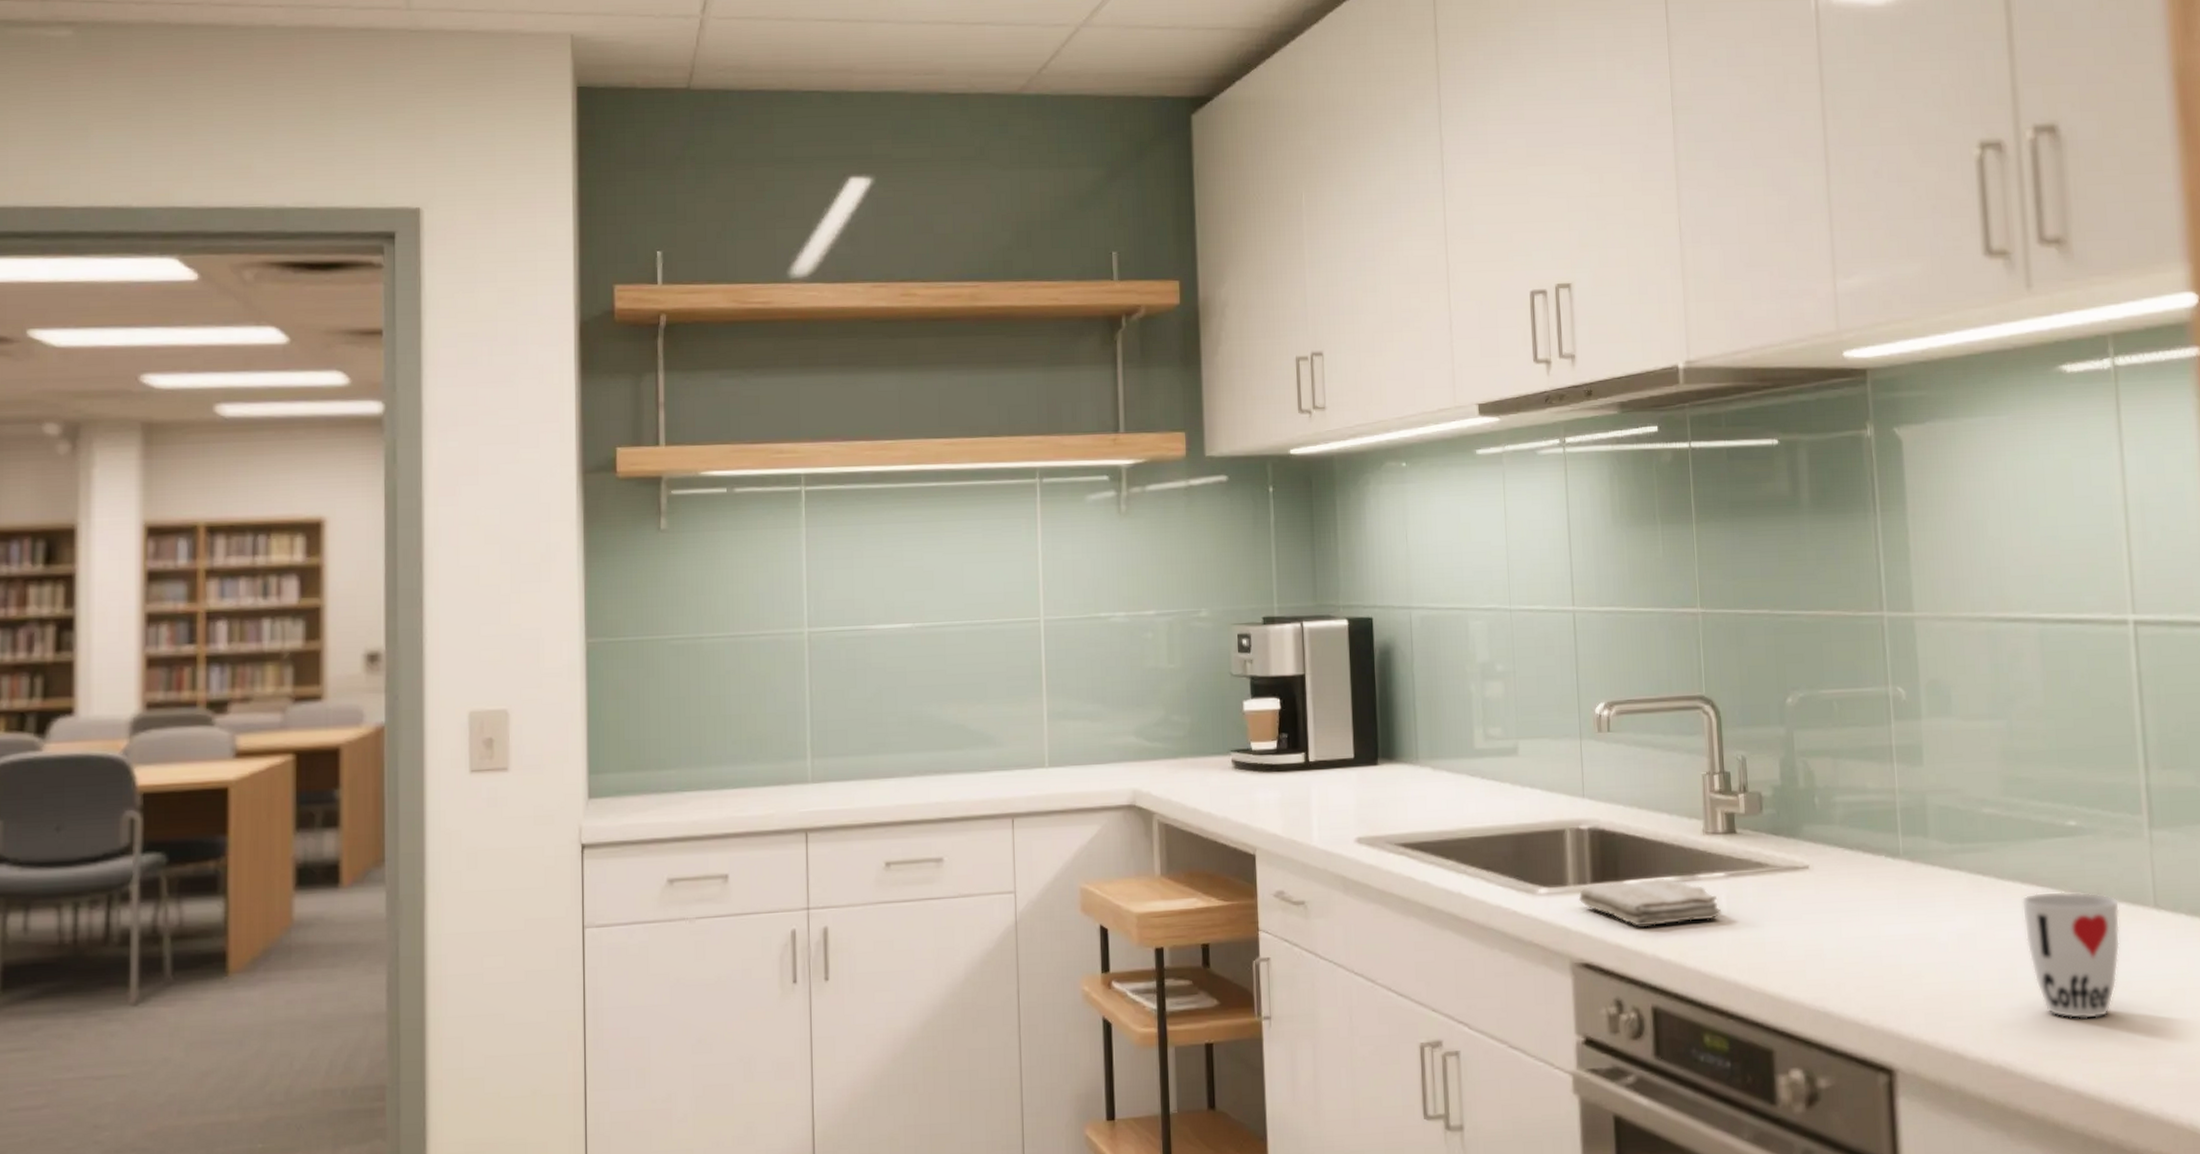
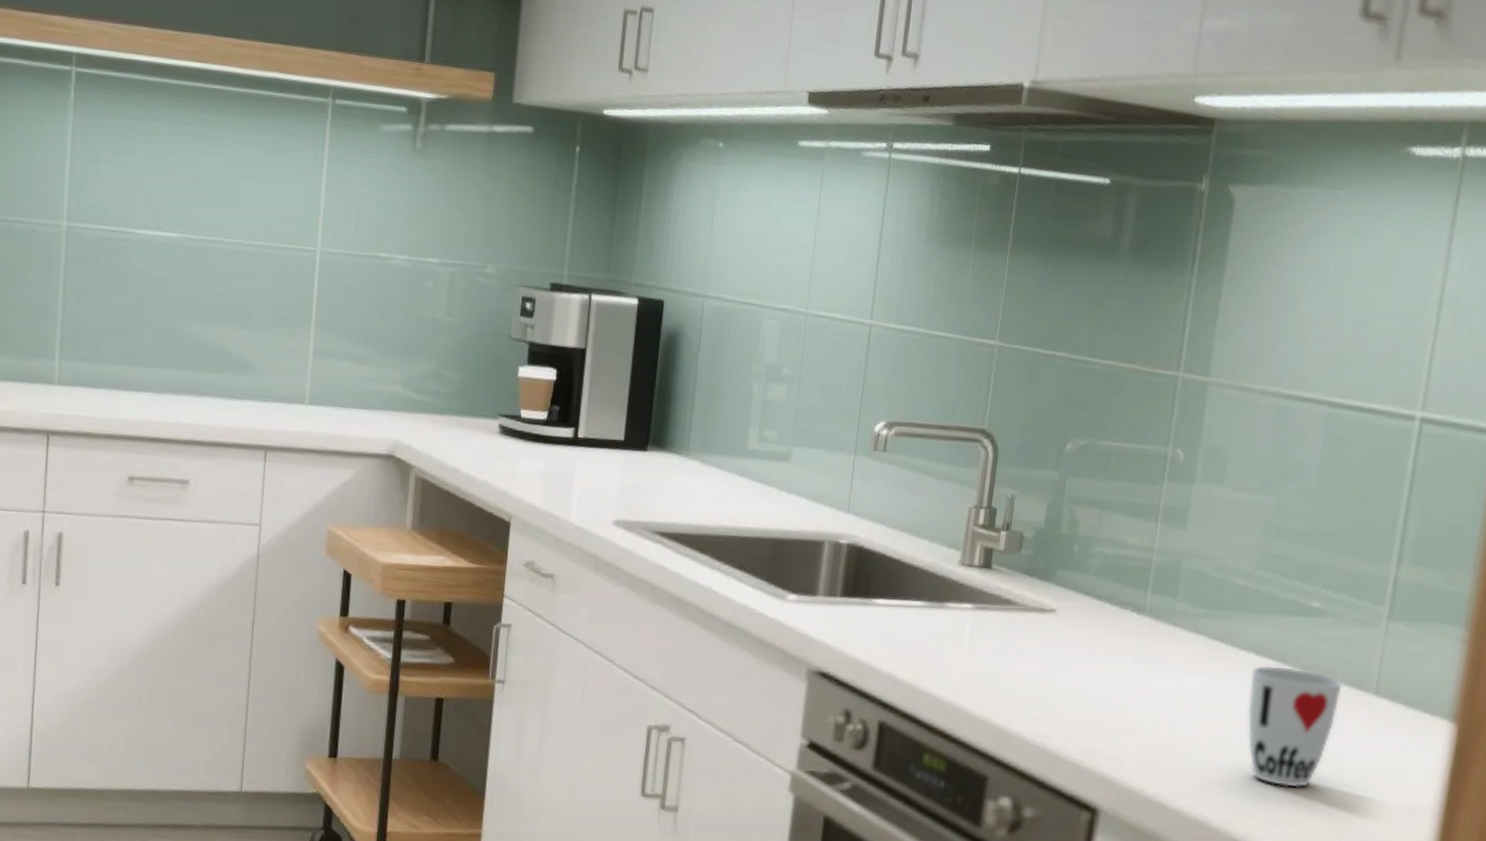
washcloth: present [1578,878,1721,927] -> none [825,598,963,648]

